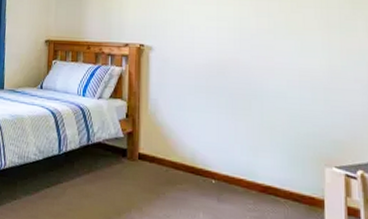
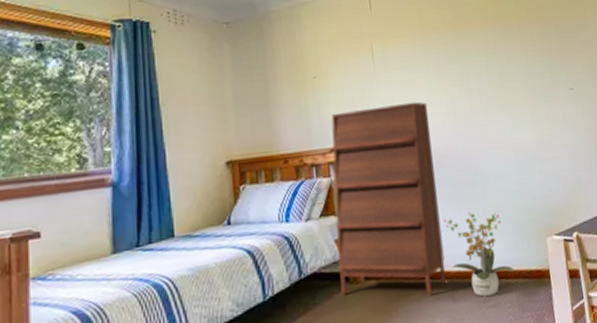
shoe cabinet: none [118,14,215,191] -> present [331,101,446,298]
potted plant: none [218,123,285,207] -> present [444,212,514,297]

